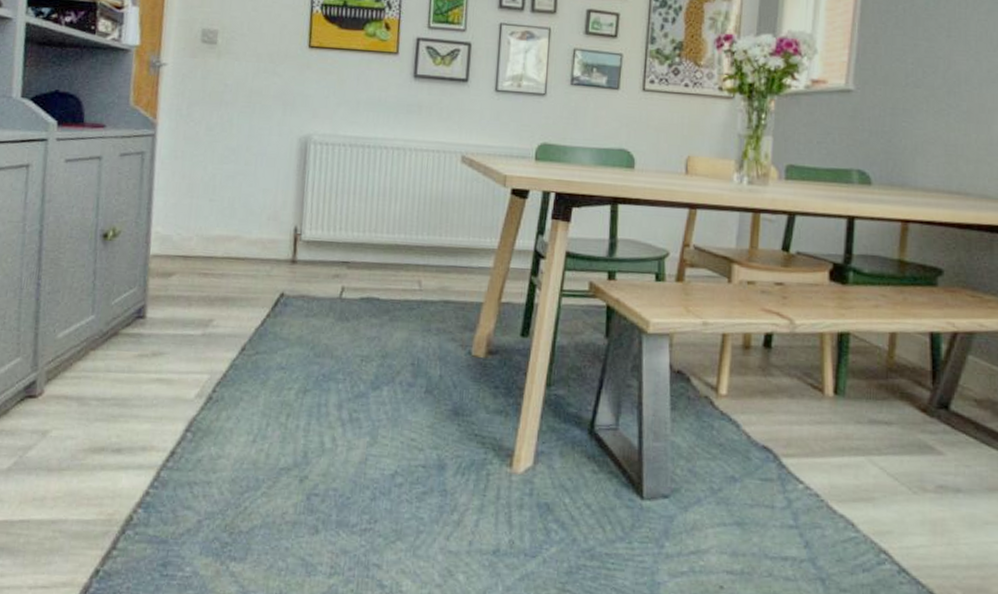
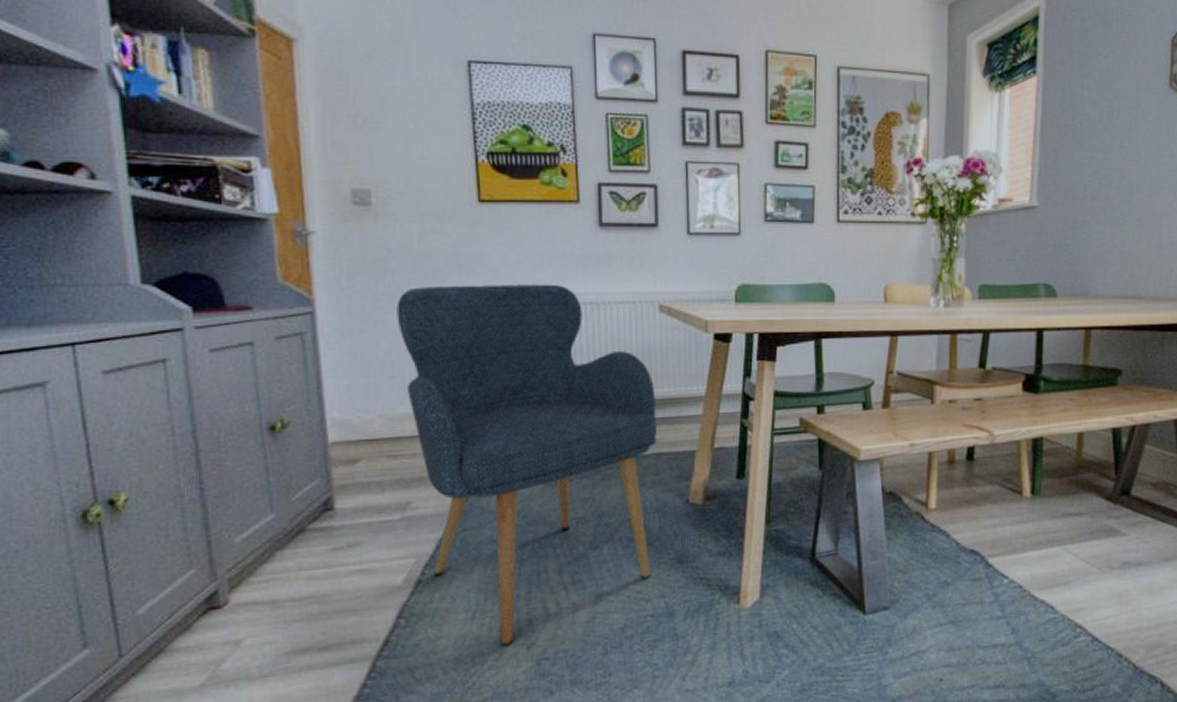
chair: none [223,120,450,476] -> present [396,284,657,647]

